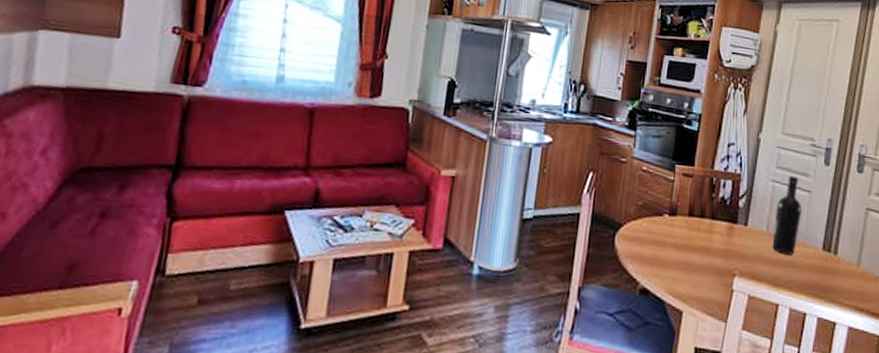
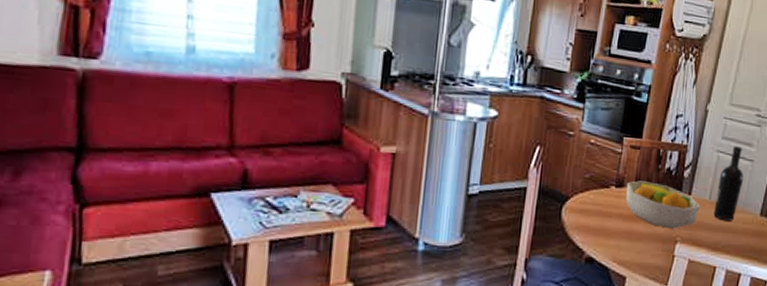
fruit bowl: none [679,209,758,261] -> present [626,181,701,229]

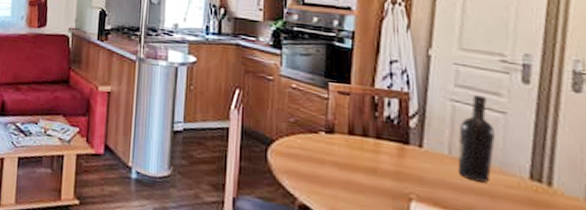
fruit bowl: present [626,181,701,229] -> none [337,128,438,185]

